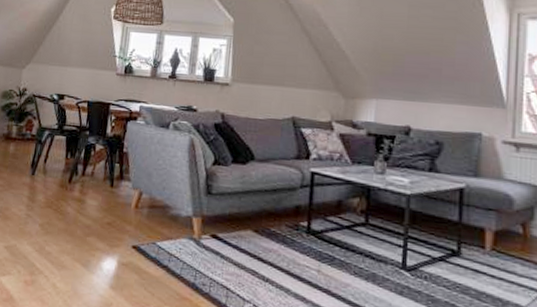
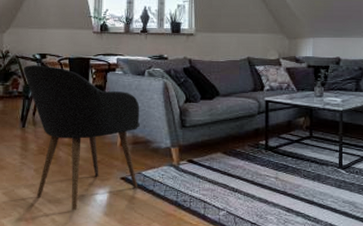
armchair: none [38,106,161,278] -> present [24,65,141,211]

